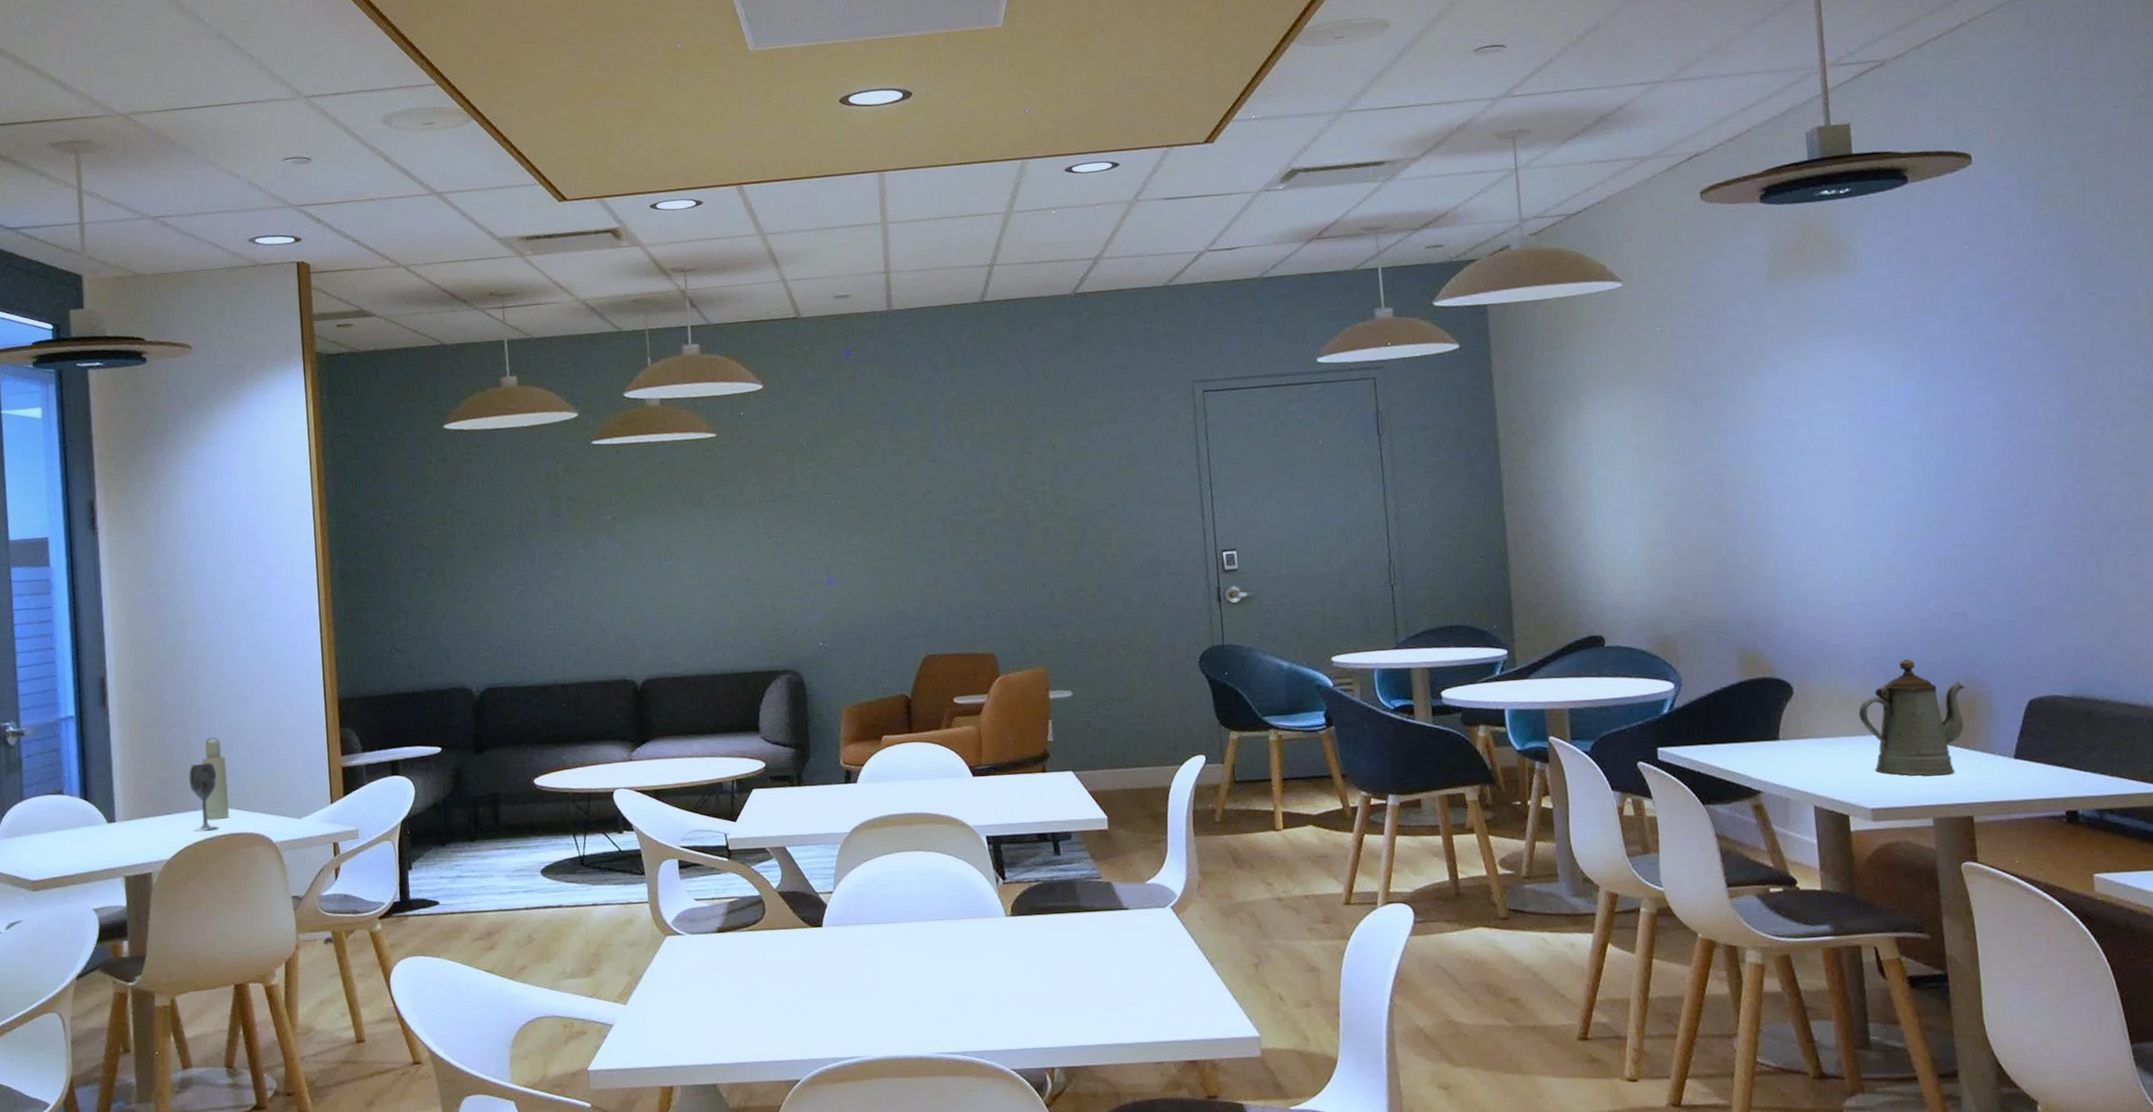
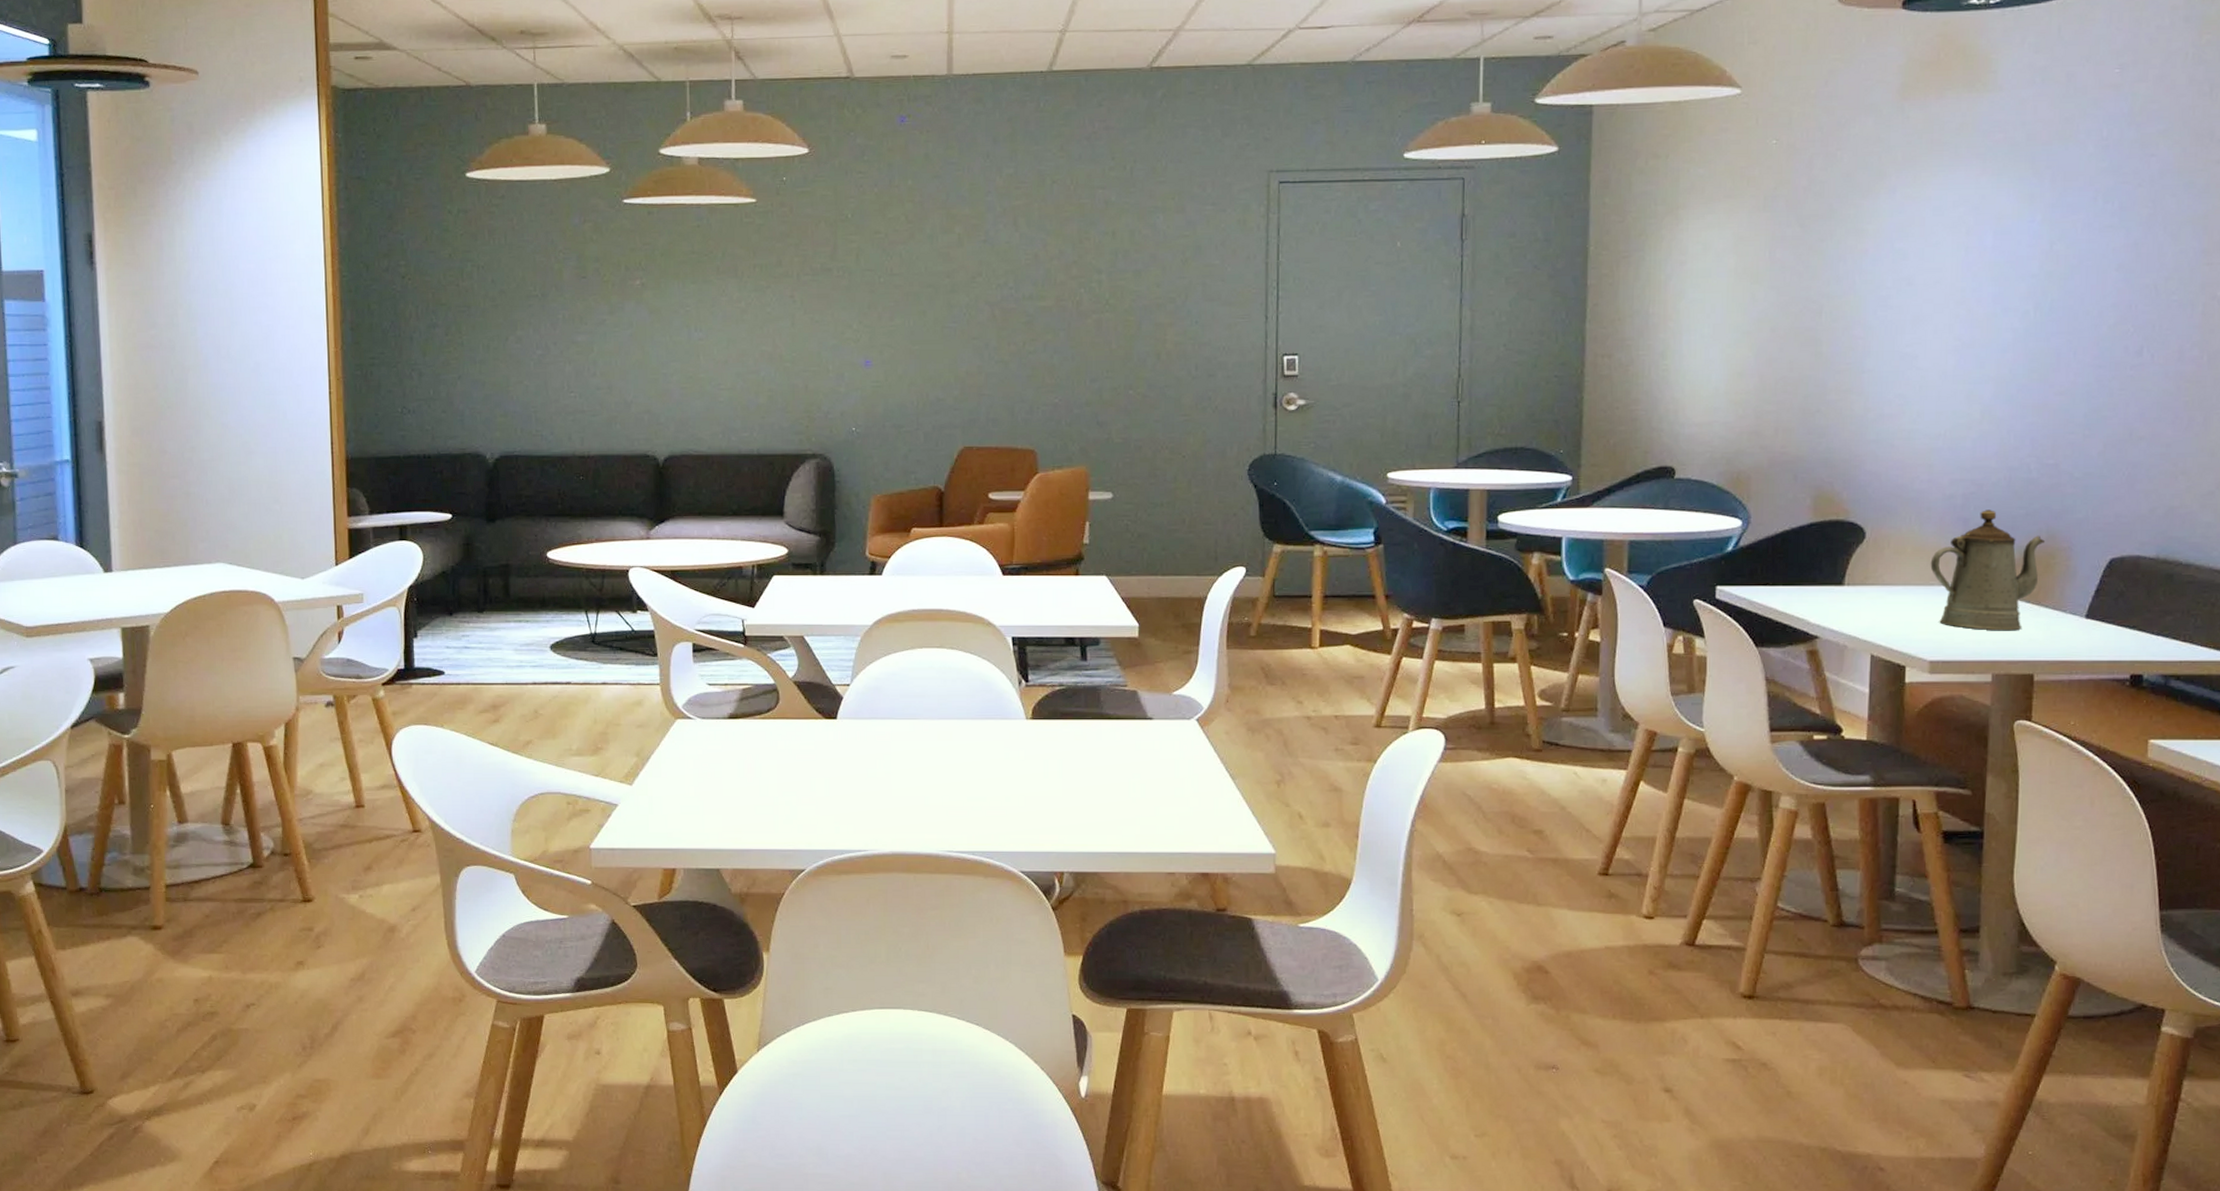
wine glass: present [188,763,219,833] -> none [188,517,219,587]
bottle: present [202,736,229,821] -> none [203,489,230,576]

